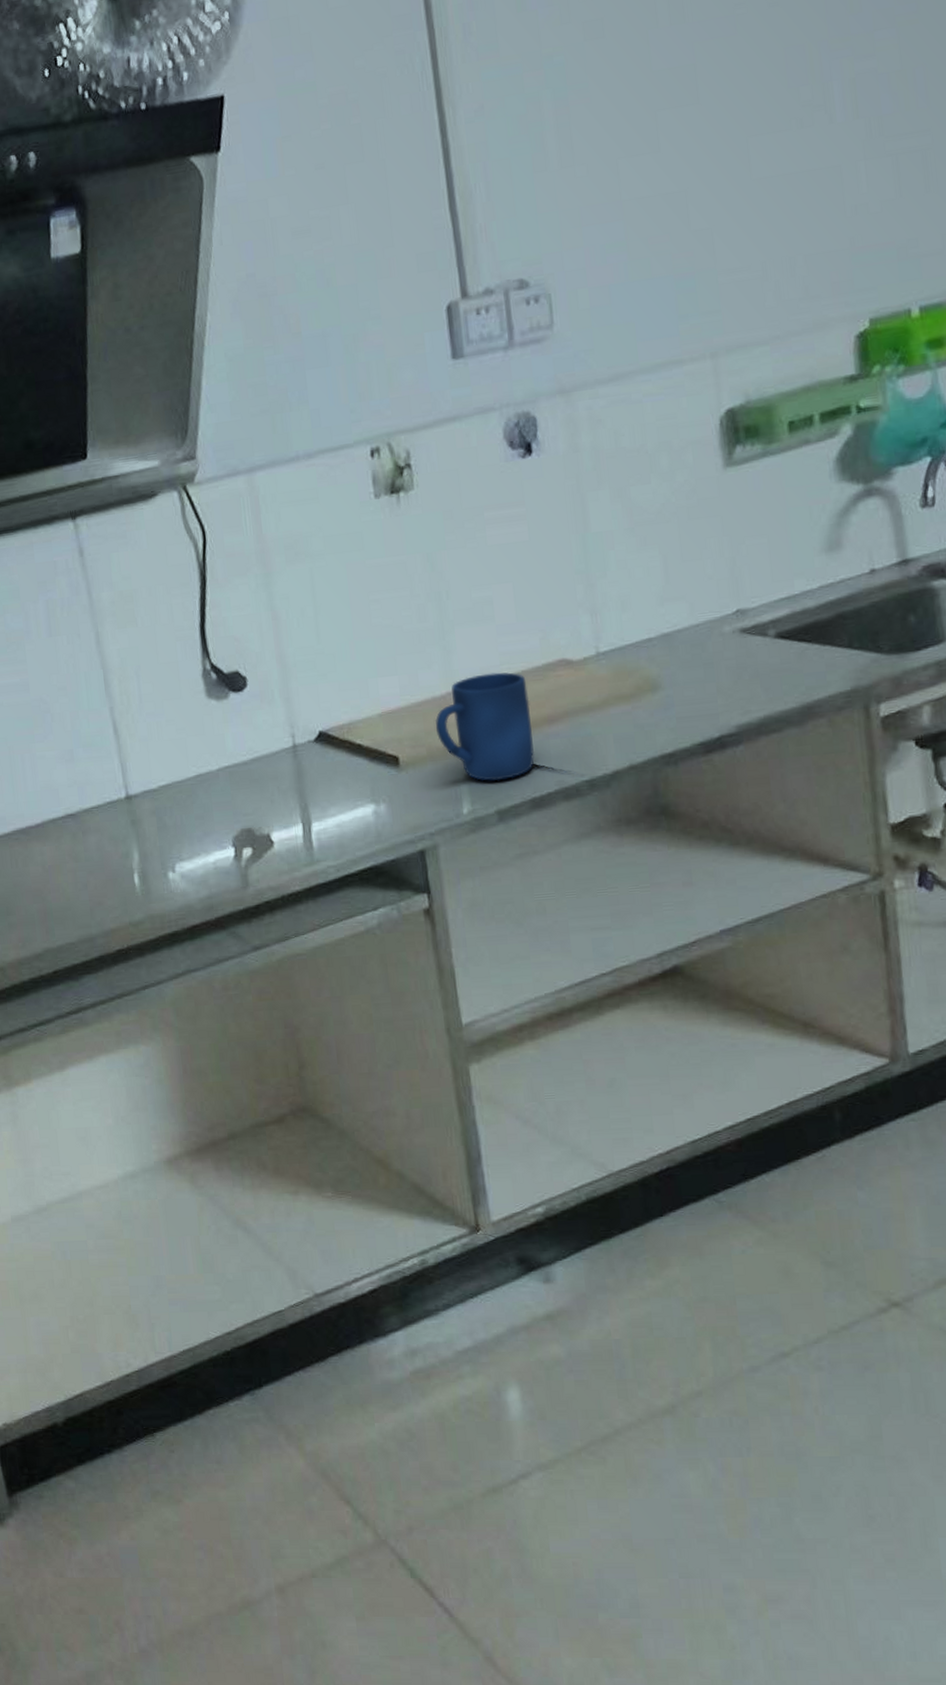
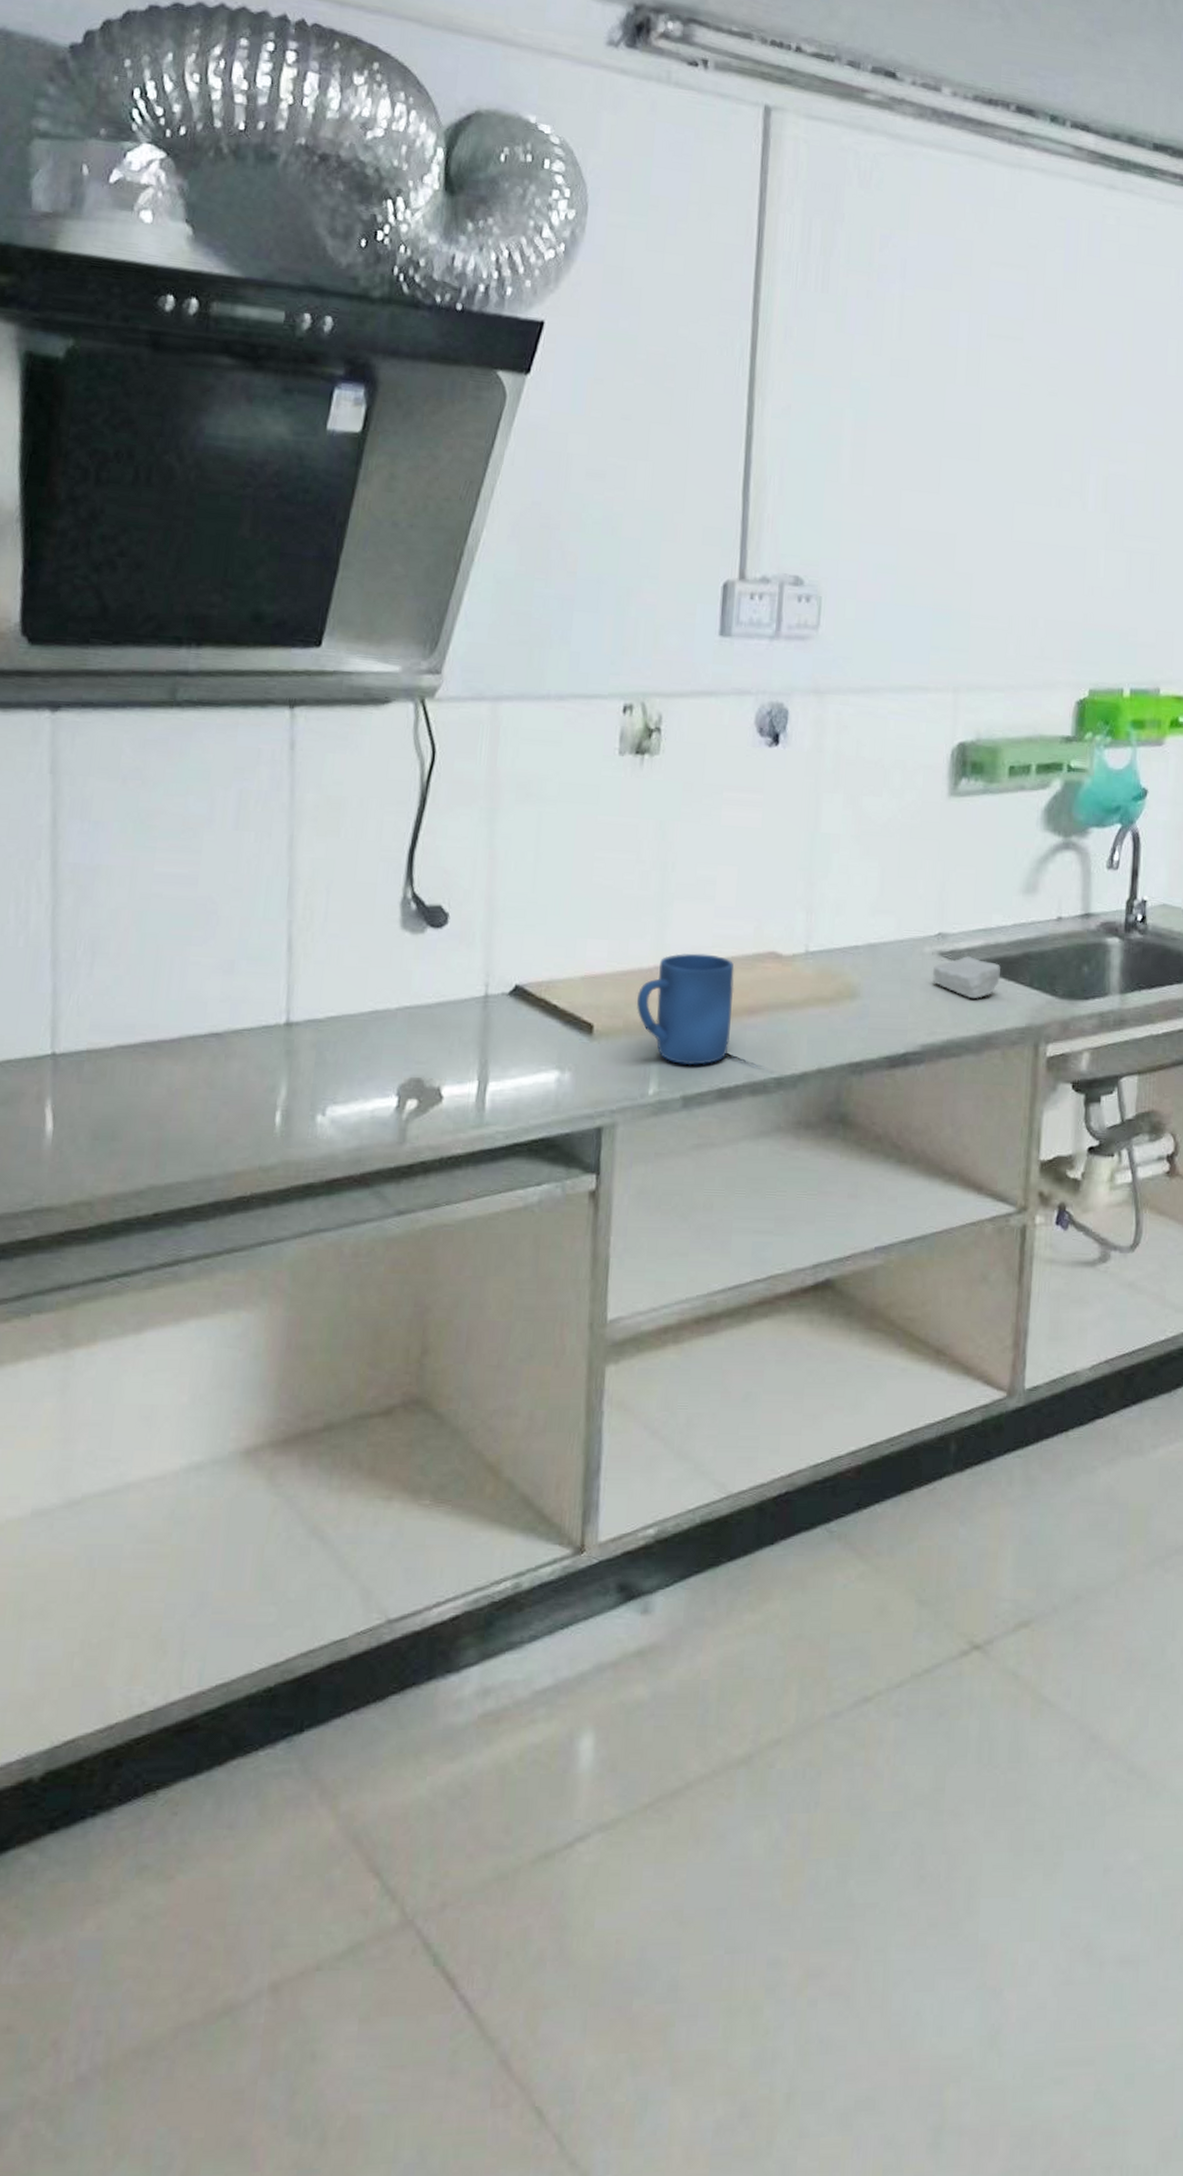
soap bar: none [736,628,814,670] -> present [932,956,1000,998]

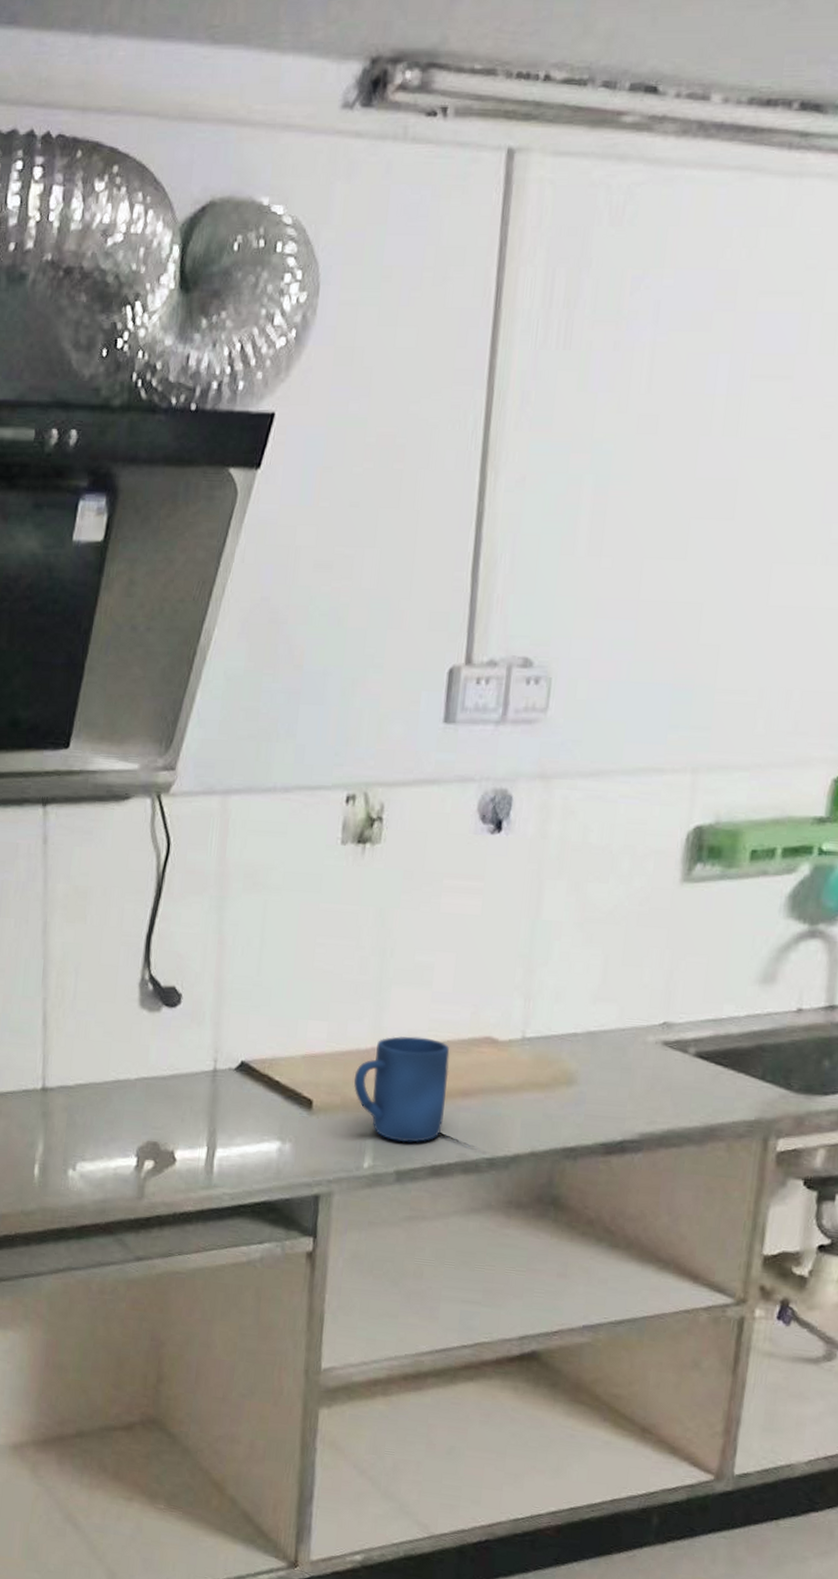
soap bar: present [932,956,1000,998] -> none [654,1047,730,1090]

